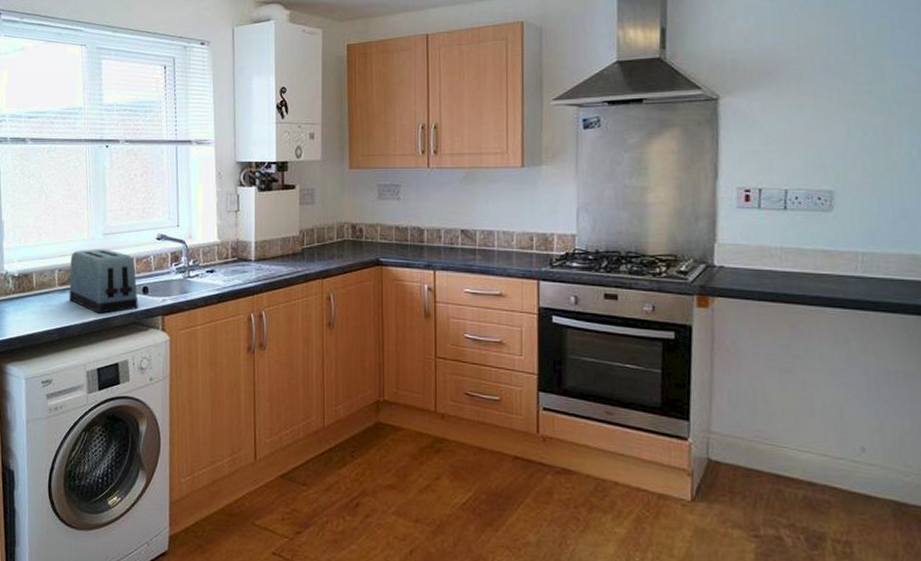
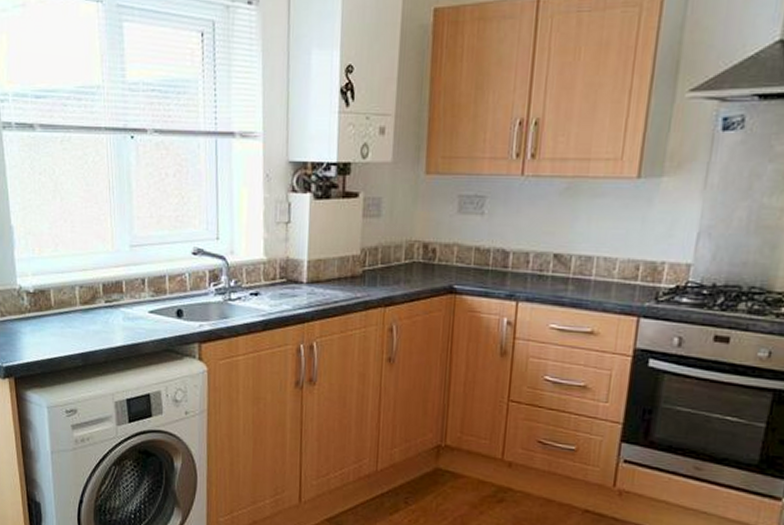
toaster: present [69,249,138,314] -> none [92,263,172,339]

